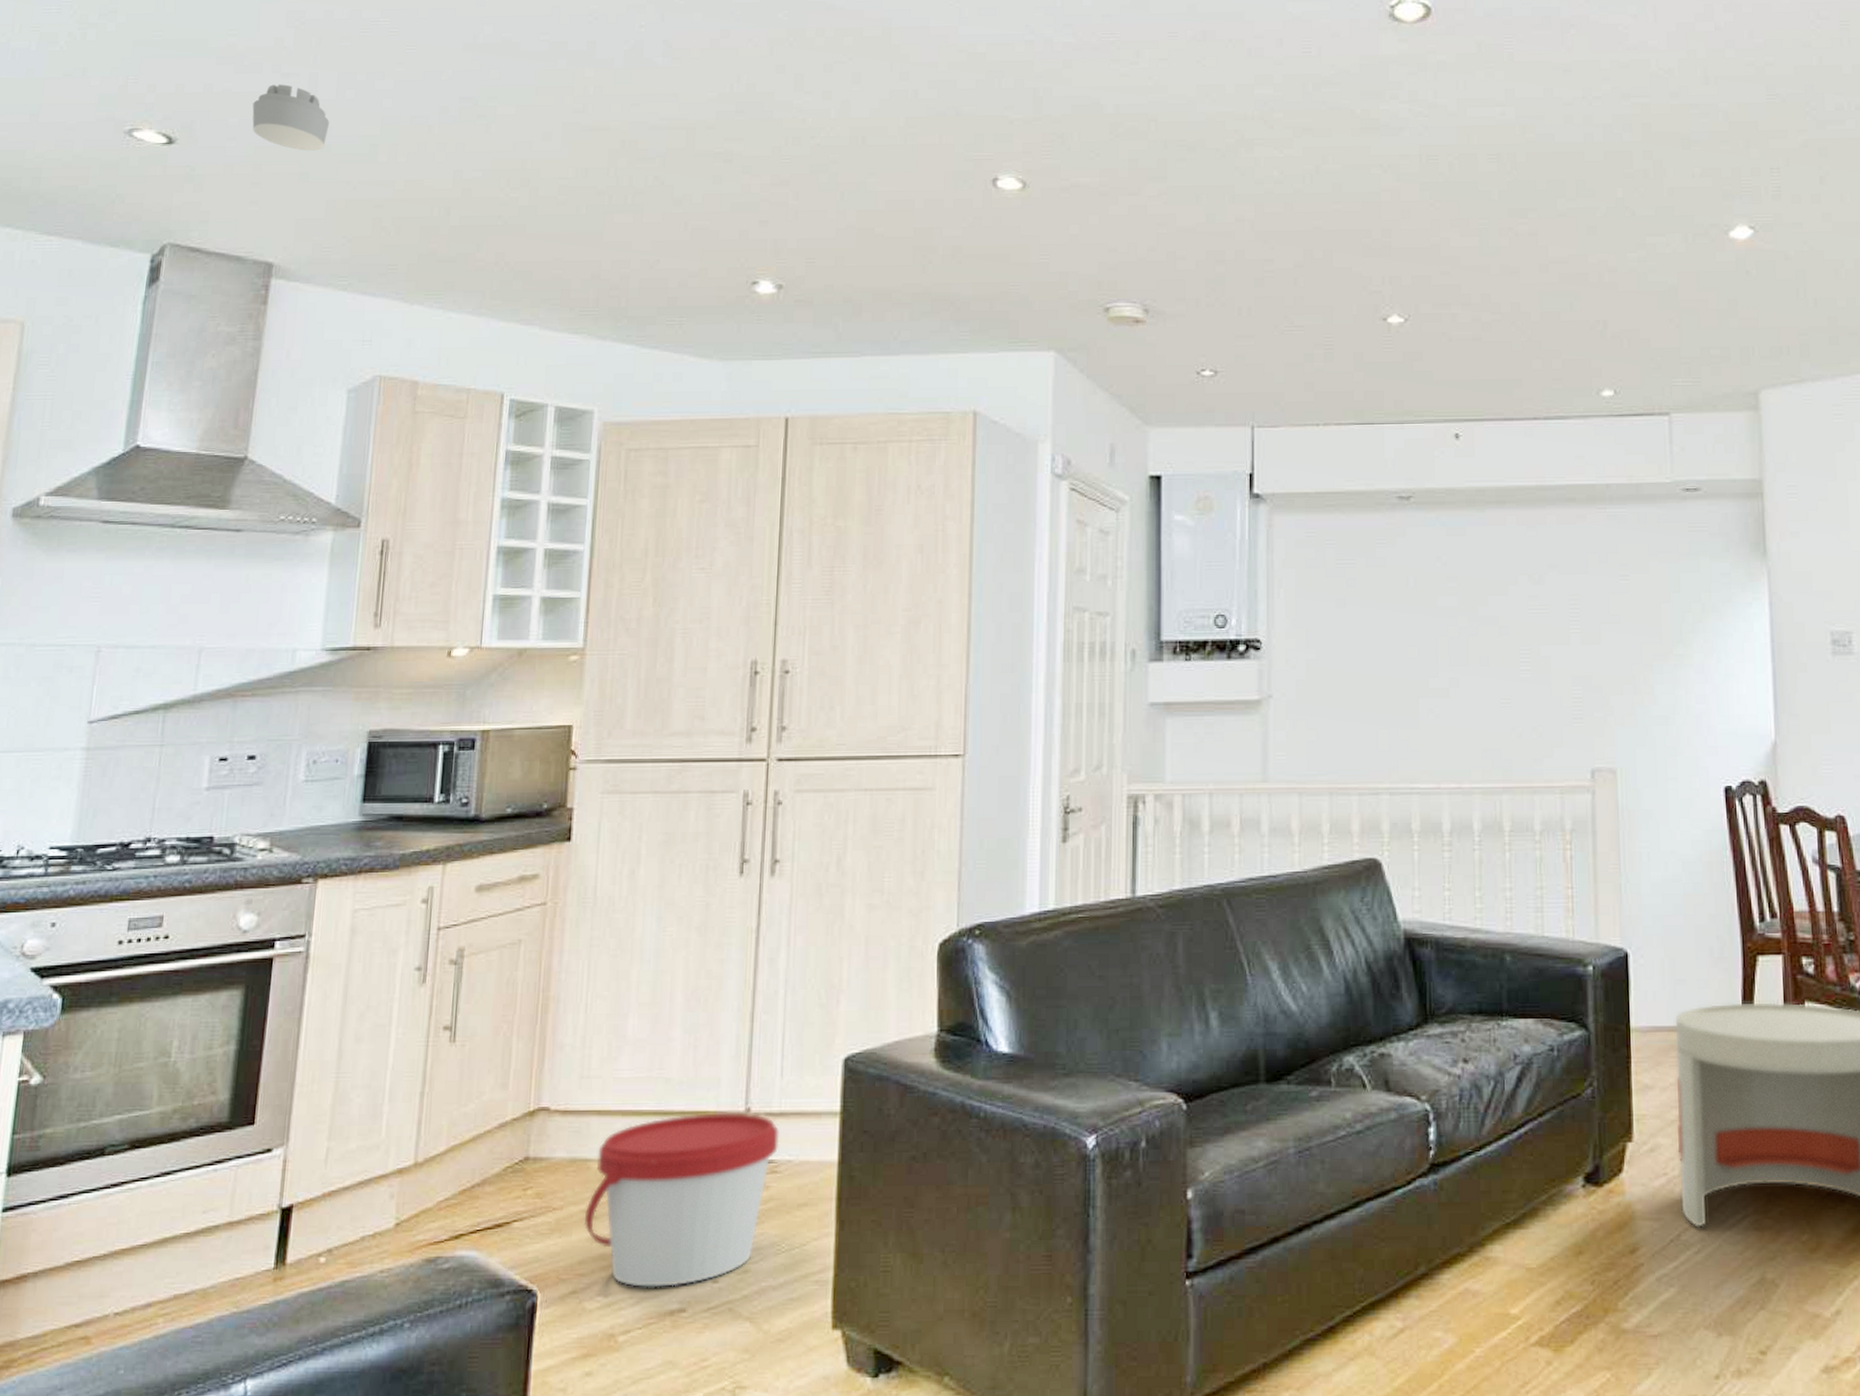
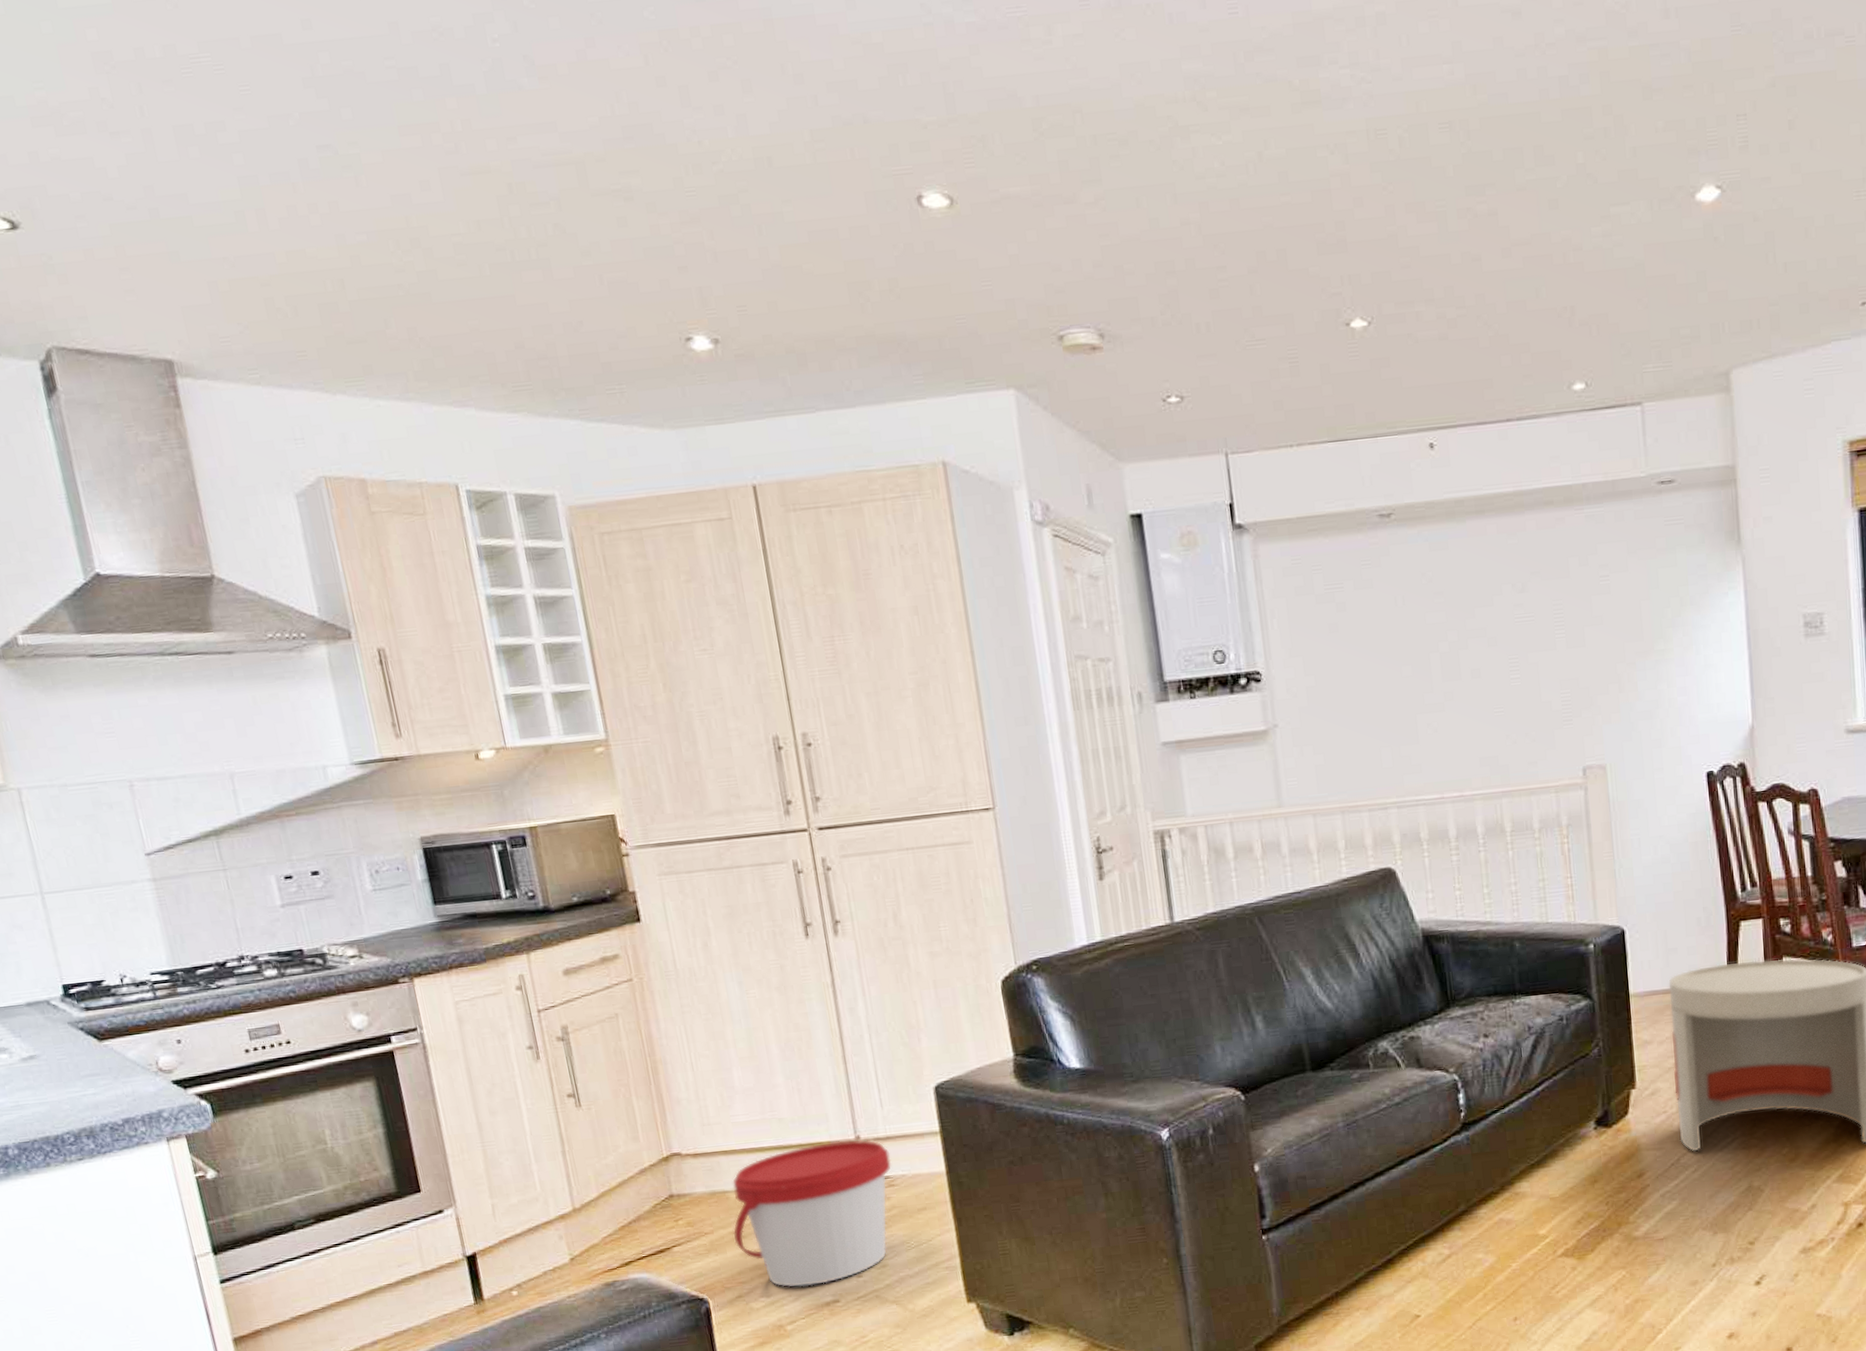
smoke detector: present [252,84,330,151] -> none [89,145,185,225]

